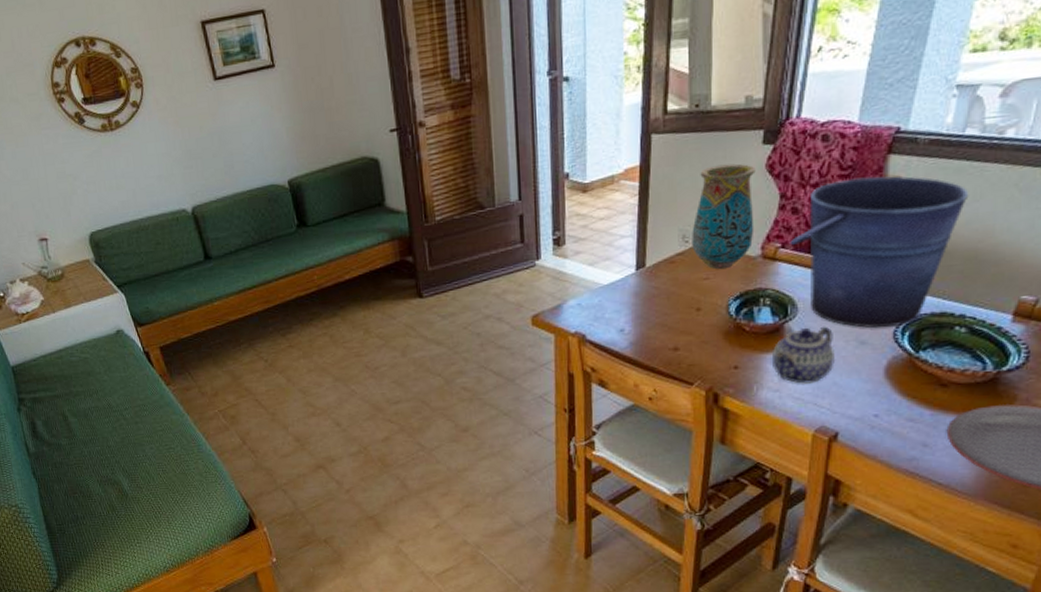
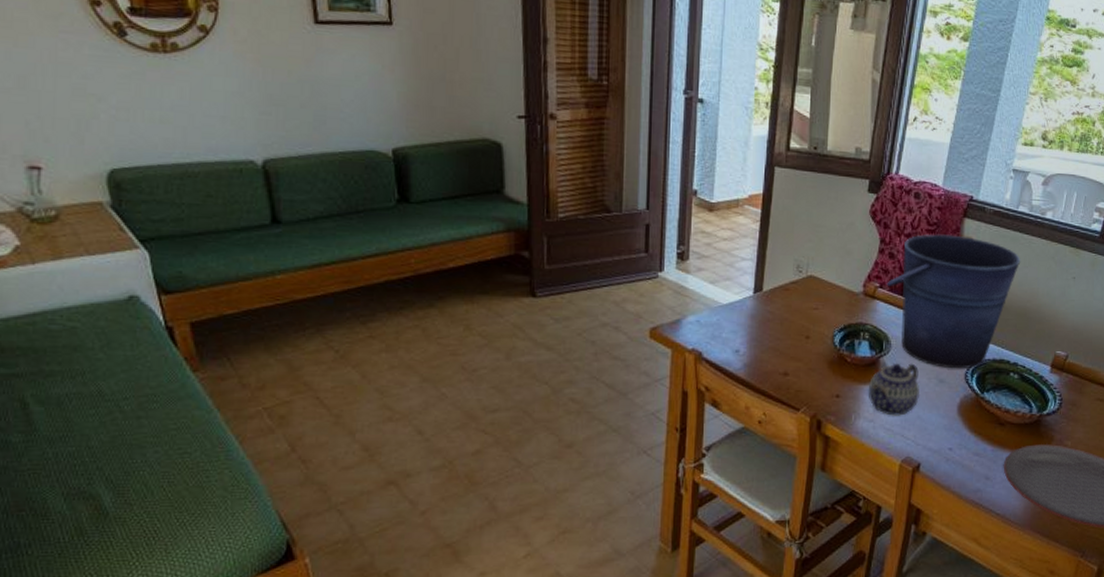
vase: present [692,163,756,270] -> none [805,204,861,302]

